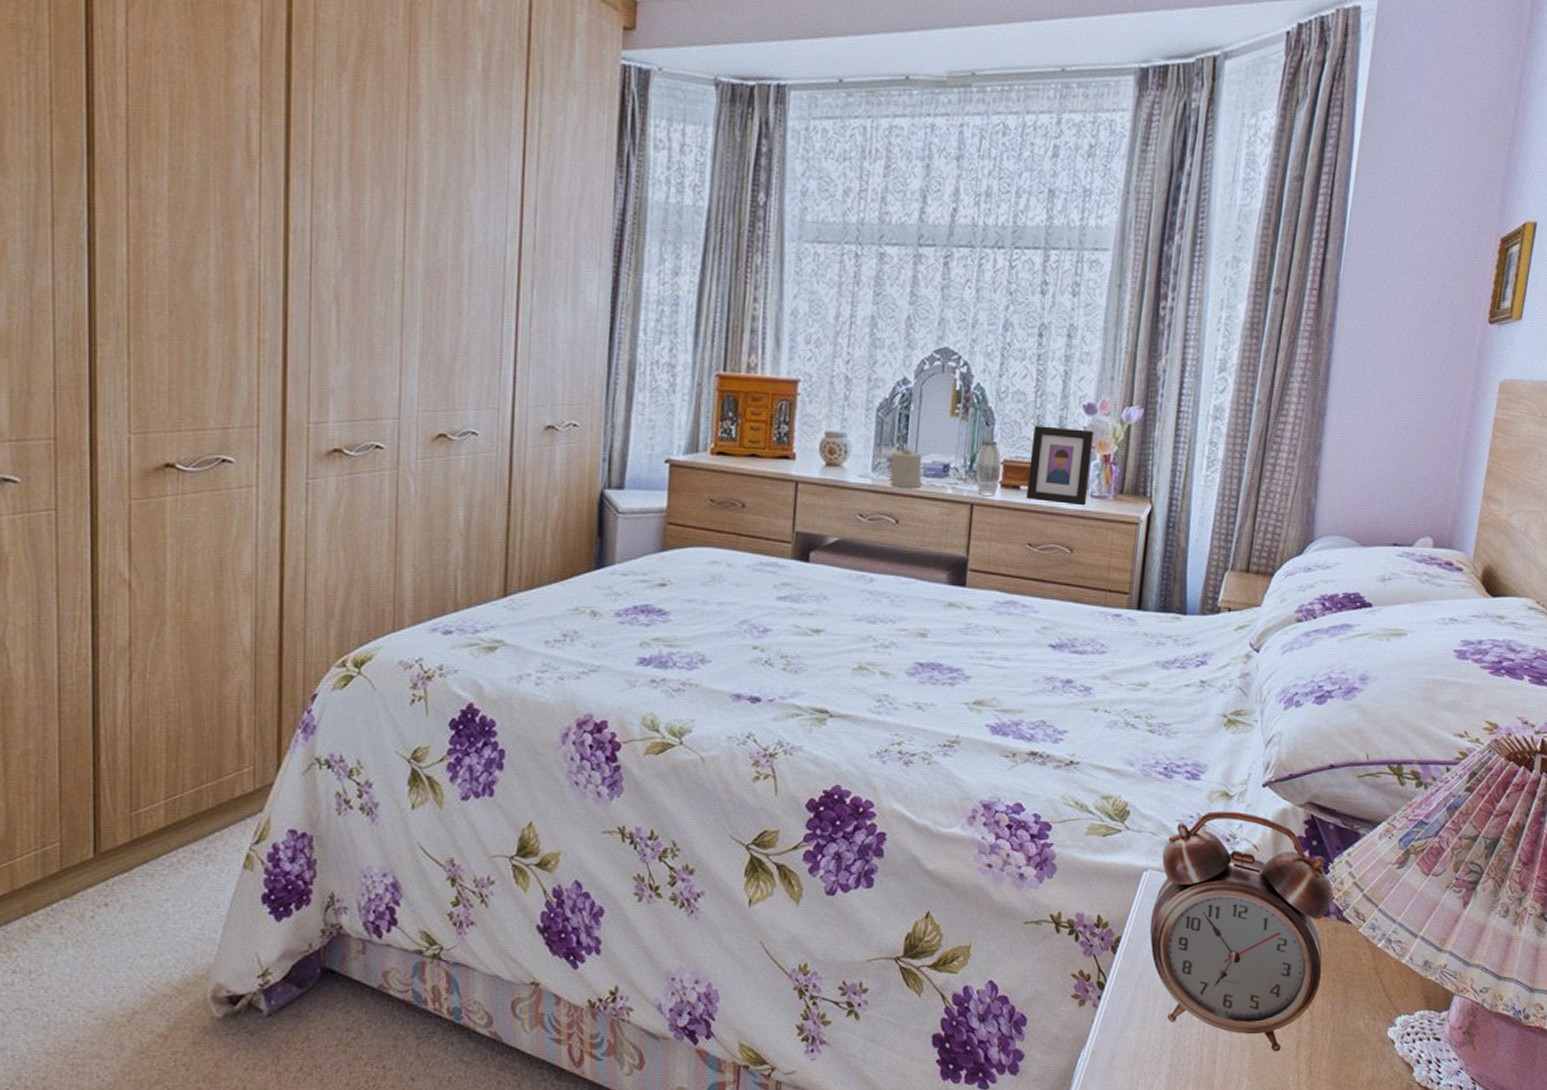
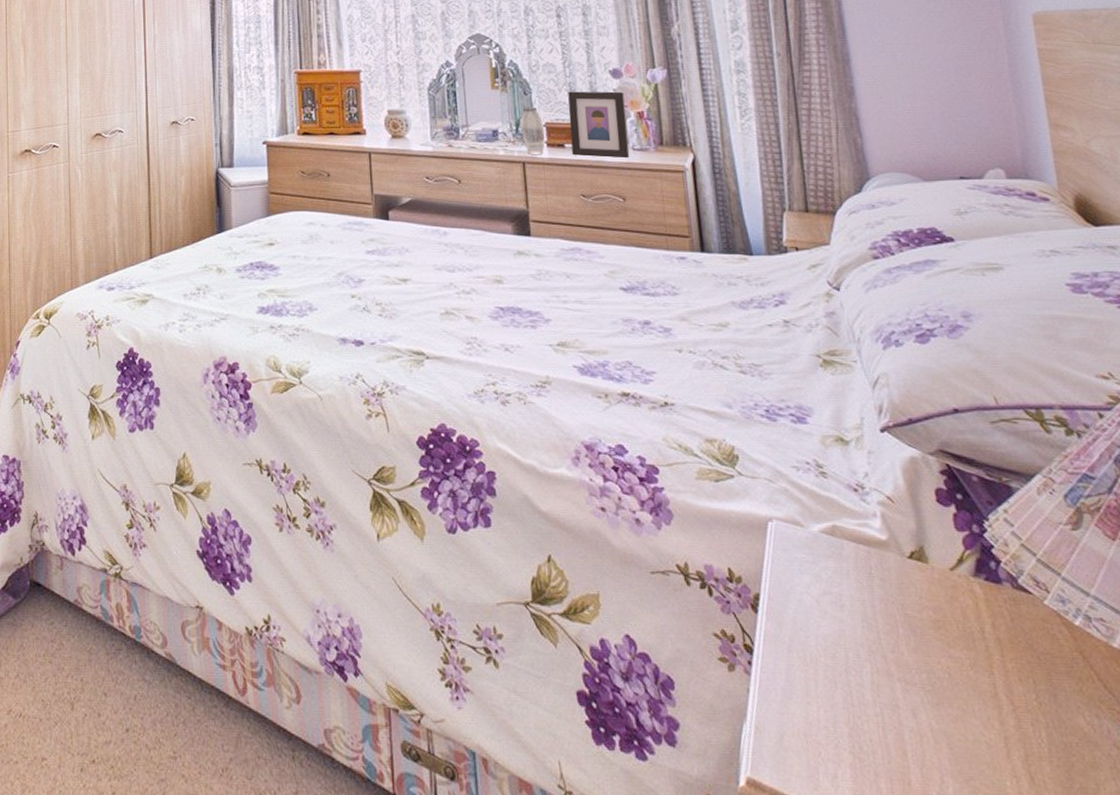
candle: present [890,446,922,488] -> none [446,117,476,152]
alarm clock: present [1149,811,1334,1052] -> none [784,458,1013,748]

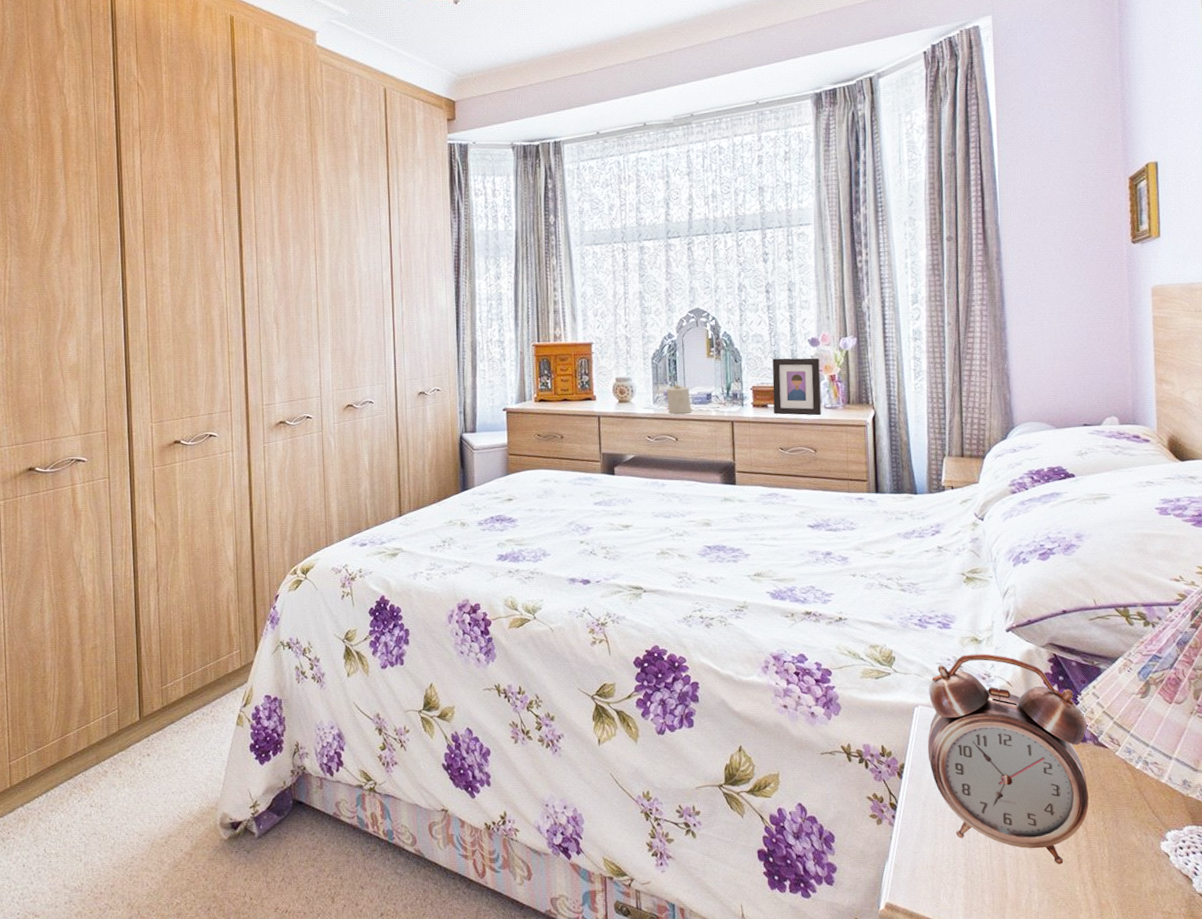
candle: none [446,117,476,152] -> present [666,383,692,414]
vase: present [521,106,545,155] -> none [731,372,751,415]
alarm clock: none [784,458,1013,748] -> present [927,653,1089,865]

